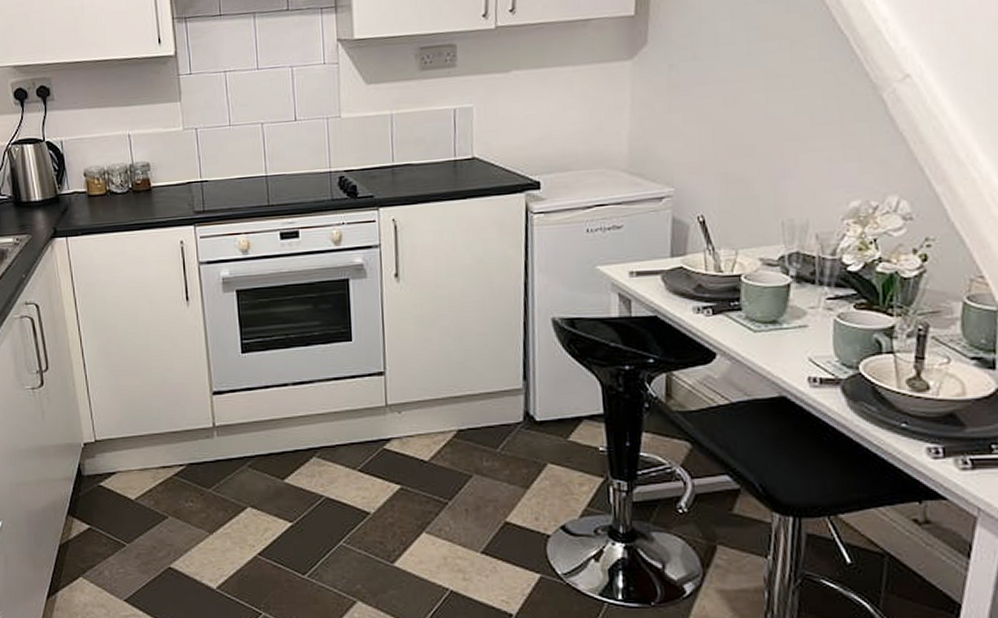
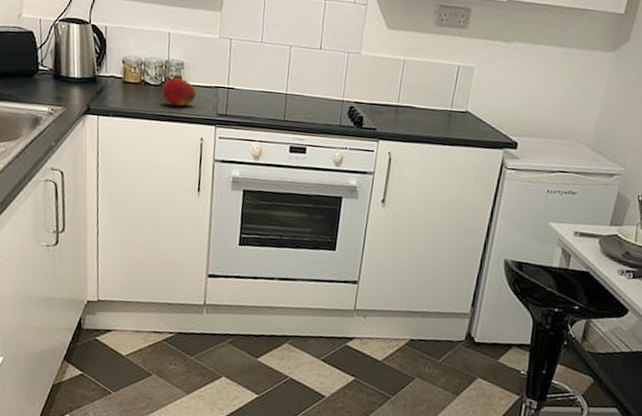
fruit: none [131,181,168,212] -> present [162,78,197,107]

